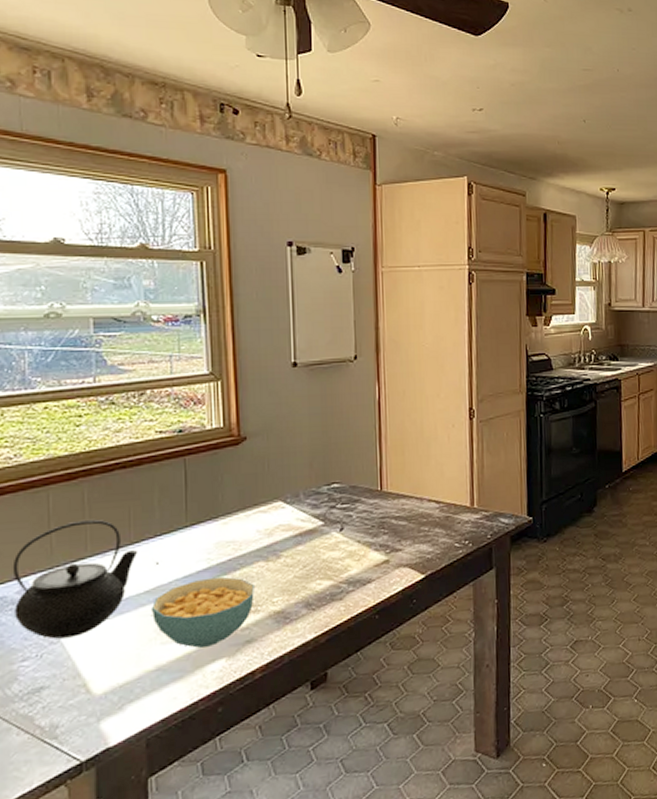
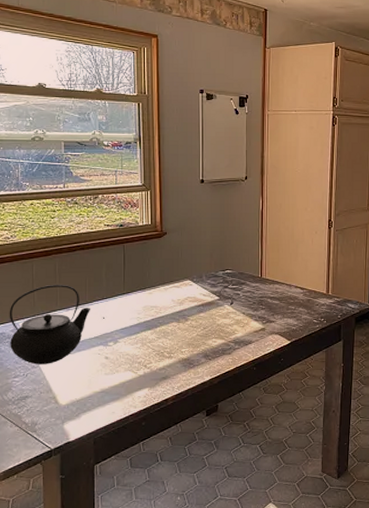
cereal bowl: present [152,576,254,648] -> none [100,331,169,379]

